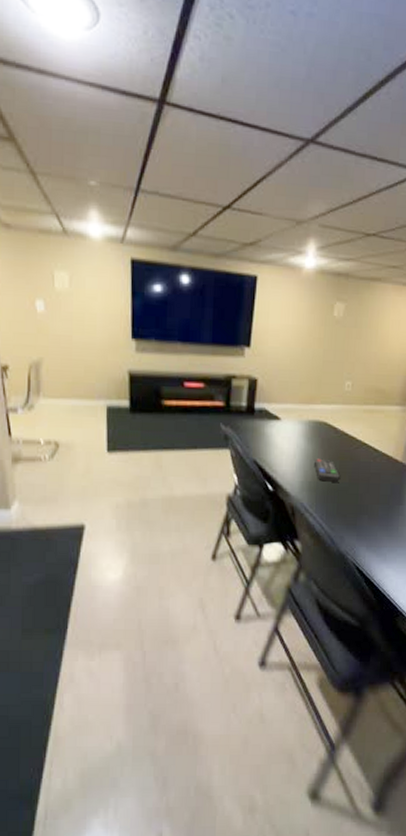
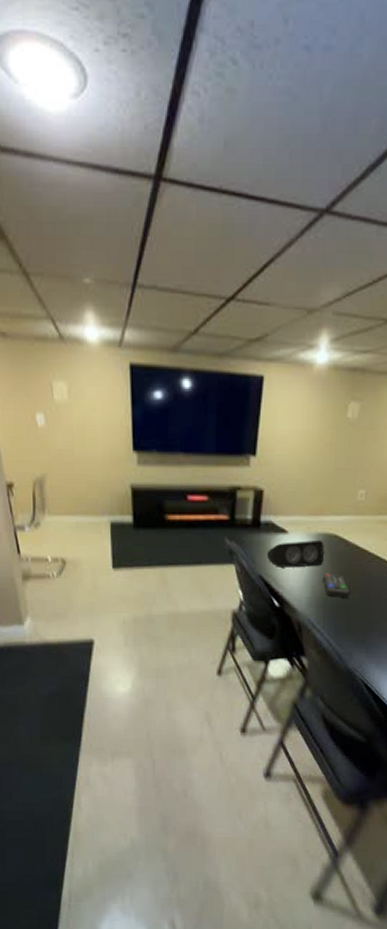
speaker: none [260,426,316,453] -> present [266,539,325,568]

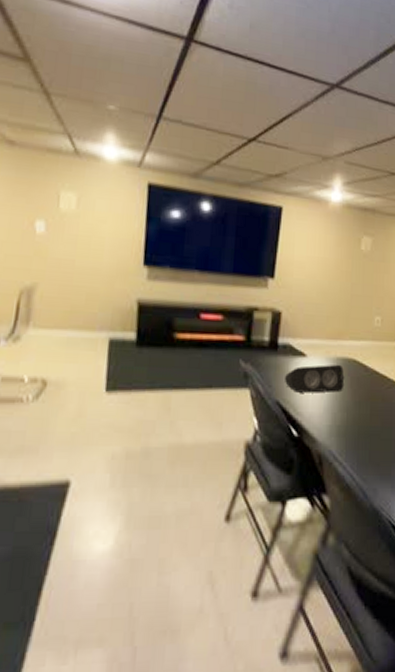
remote control: present [322,573,350,598] -> none [342,399,371,426]

